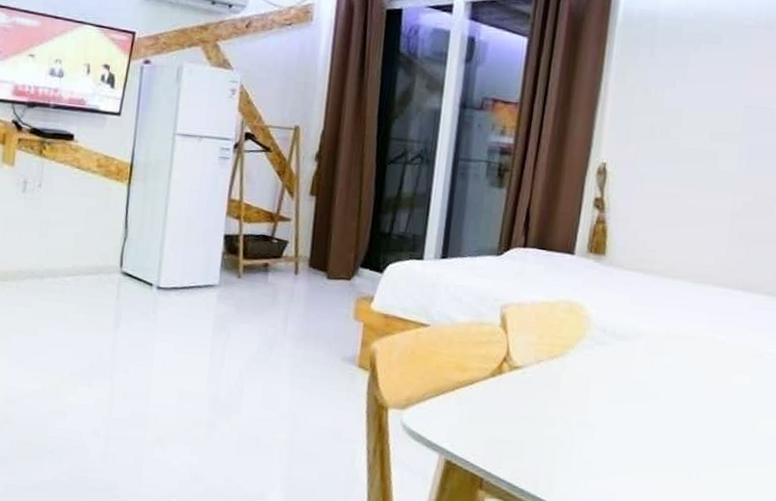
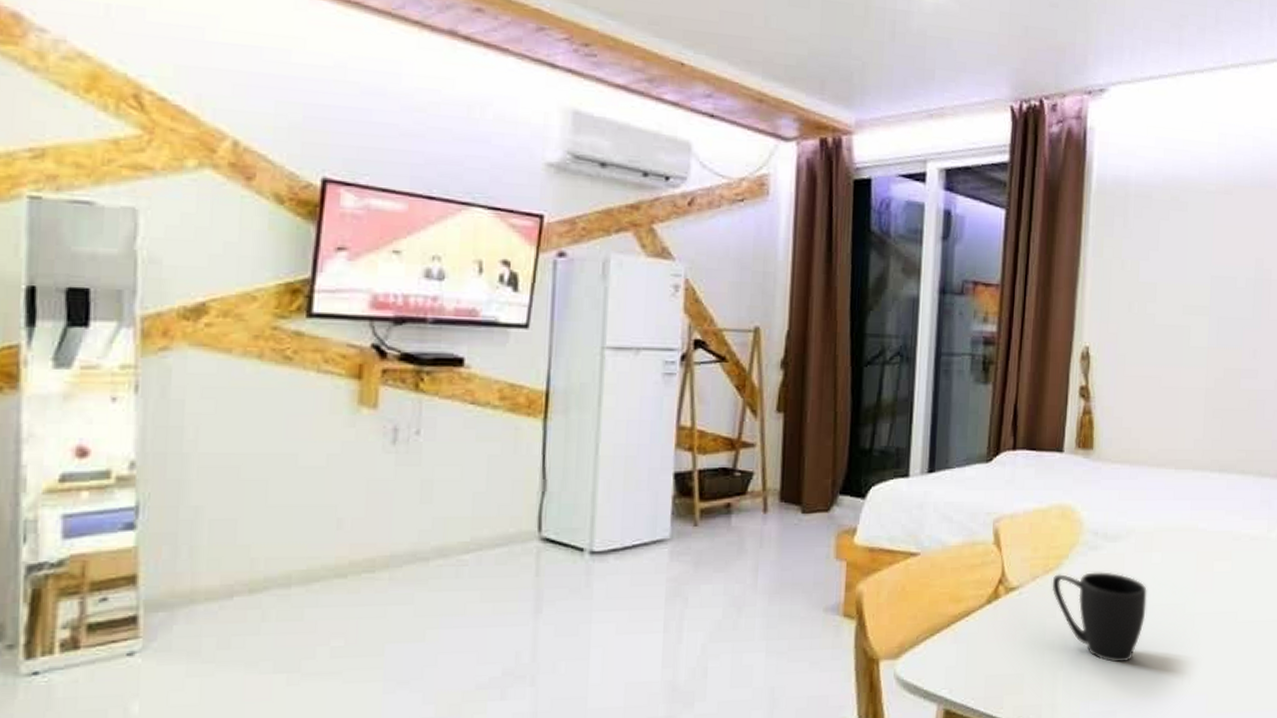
mug: none [555,361,656,451] -> present [1052,572,1147,663]

